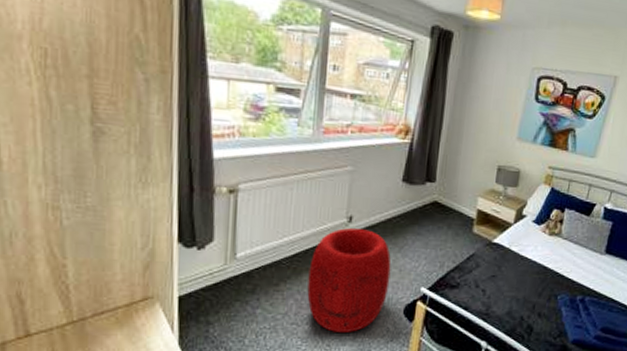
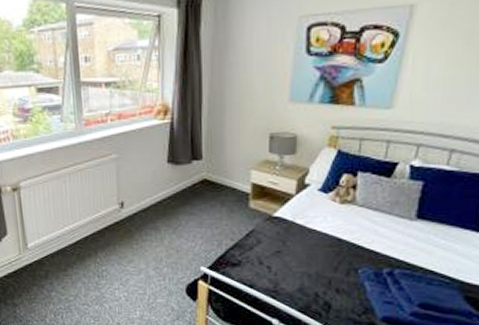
pouf: present [307,228,392,334] -> none [91,214,169,313]

